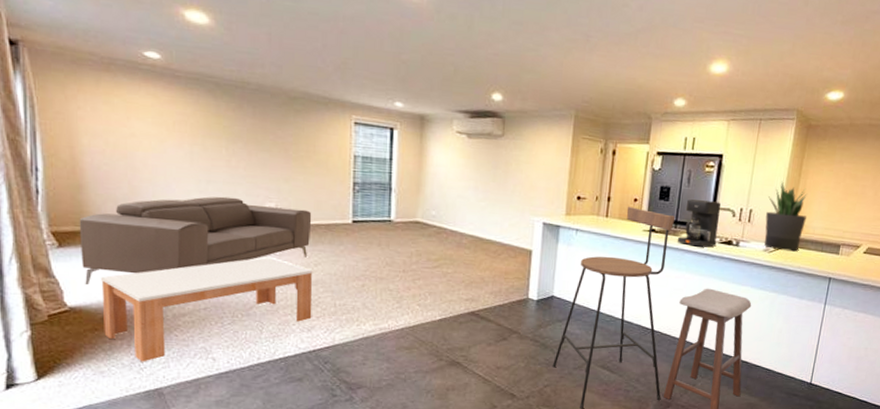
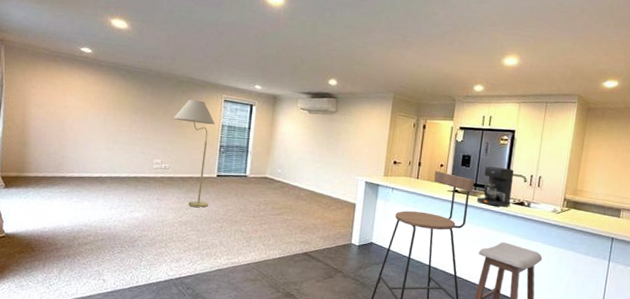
sofa: present [79,196,312,286] -> none [19,153,187,218]
coffee table: present [101,256,313,362] -> none [27,200,185,280]
floor lamp: none [287,122,345,262] -> present [173,99,215,208]
planter: present [763,181,807,252] -> none [552,153,589,214]

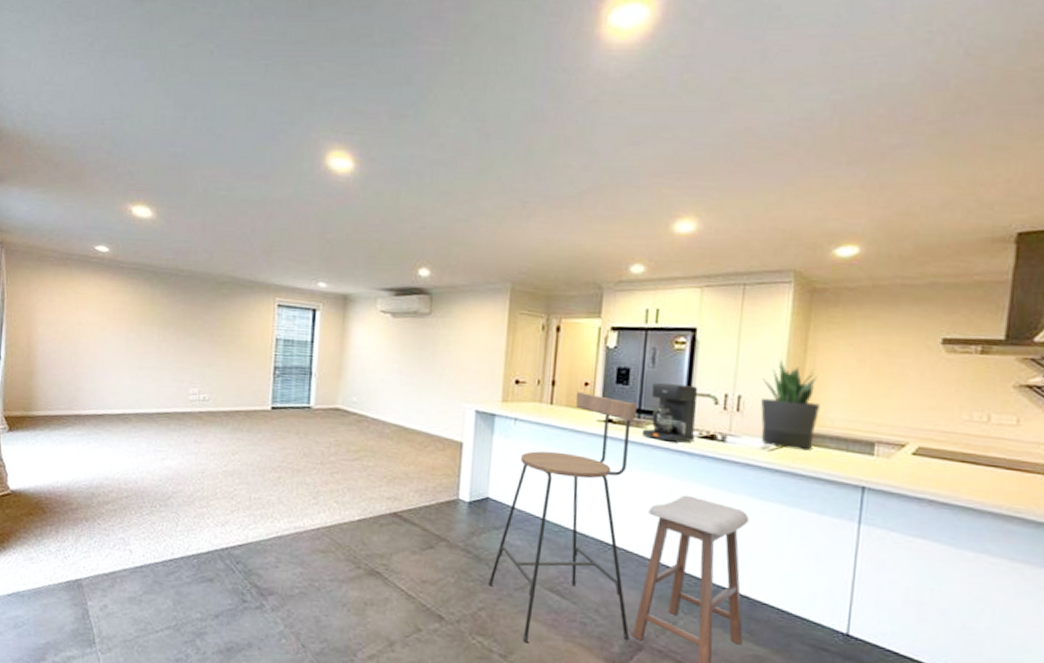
floor lamp: present [173,99,215,208] -> none [212,306,267,452]
planter: none [552,153,589,214] -> present [760,359,820,451]

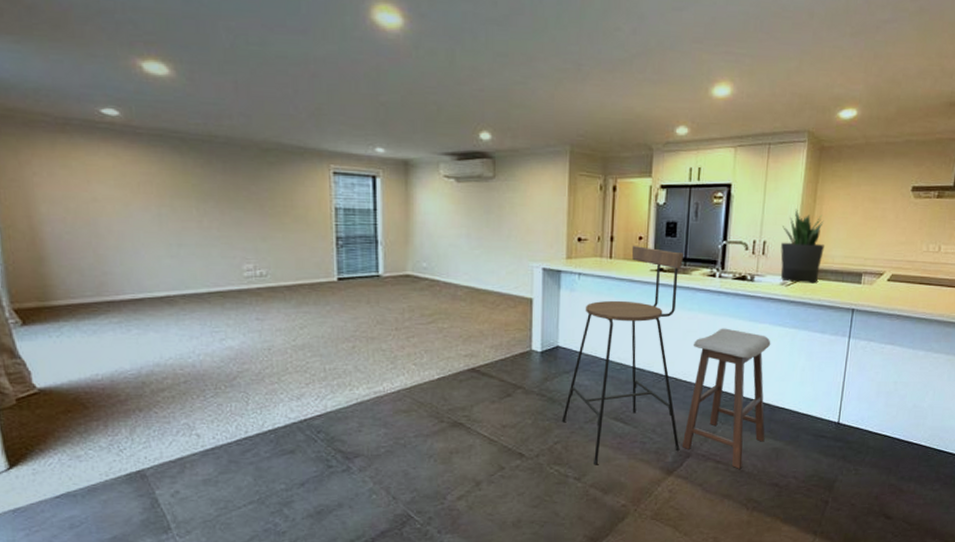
coffee maker: present [641,383,699,443] -> none [687,234,733,284]

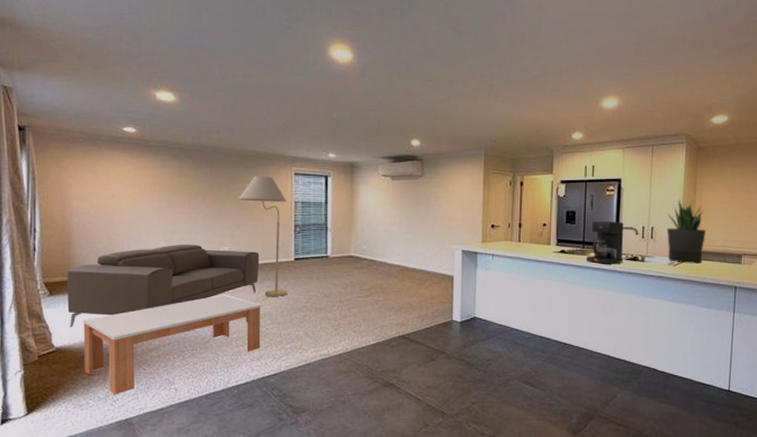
sofa: none [42,260,294,365] -> present [67,244,260,328]
coffee table: none [71,322,301,443] -> present [83,294,261,395]
floor lamp: none [262,175,331,324] -> present [238,176,288,296]
bar stool: present [561,245,685,465] -> none [478,230,584,425]
bar stool: present [681,328,771,469] -> none [585,302,663,432]
coffee maker: none [687,234,733,284] -> present [586,221,624,264]

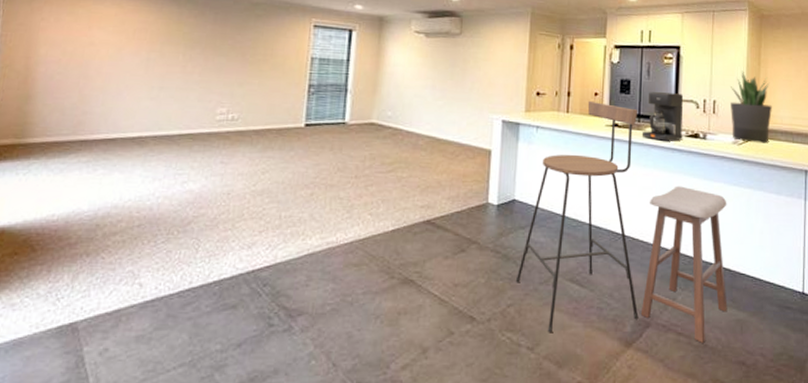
sofa: present [67,244,260,328] -> none [13,103,264,203]
coffee table: present [83,294,261,395] -> none [24,165,260,291]
floor lamp: present [238,176,288,296] -> none [244,26,302,169]
bar stool: none [478,230,584,425] -> present [515,100,639,333]
bar stool: none [585,302,663,432] -> present [640,186,728,343]

